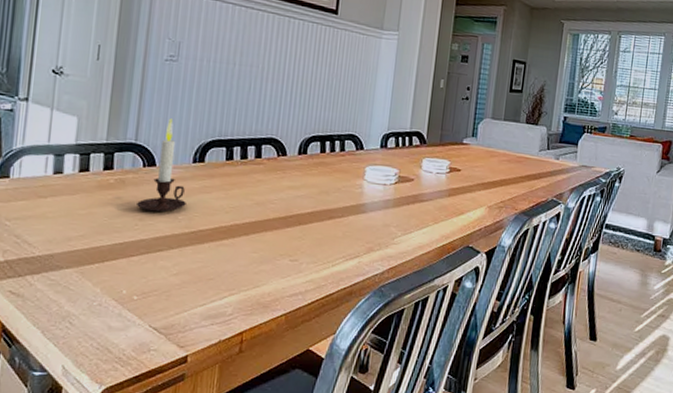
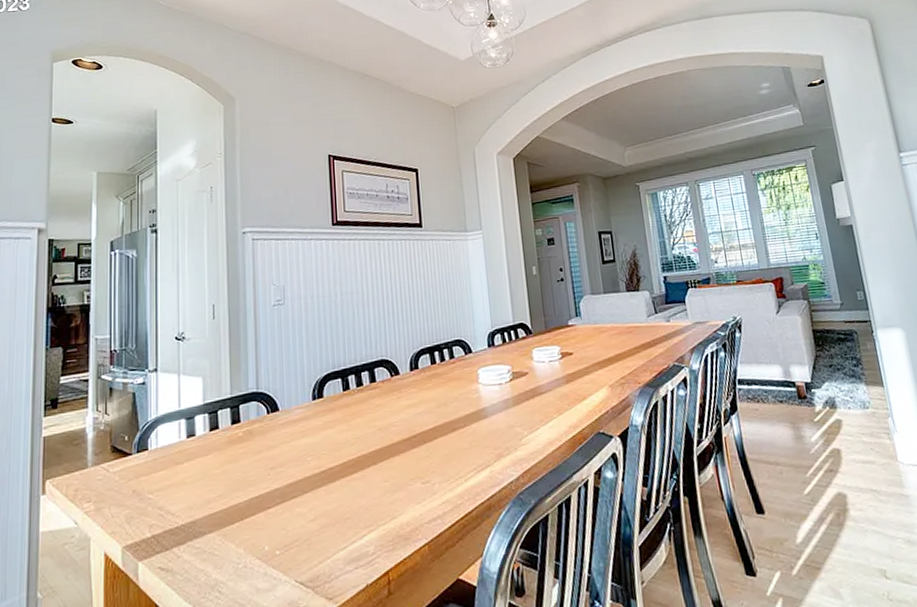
candle: present [137,118,186,212] -> none [266,360,312,458]

